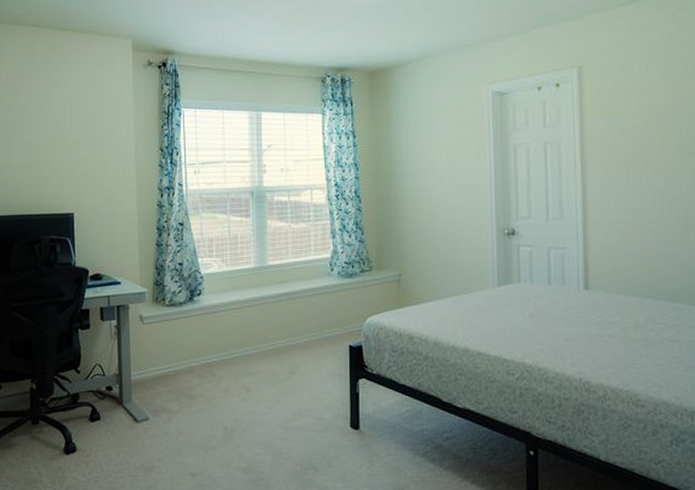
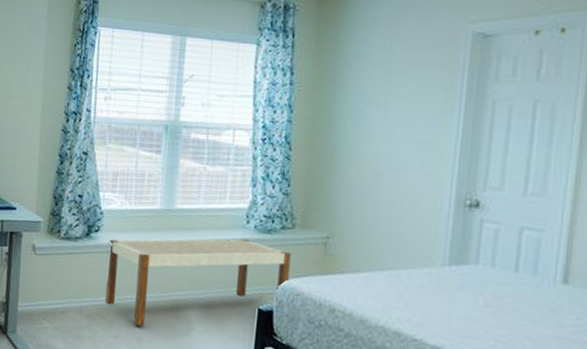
bench: none [211,285,372,378] -> present [104,238,291,327]

